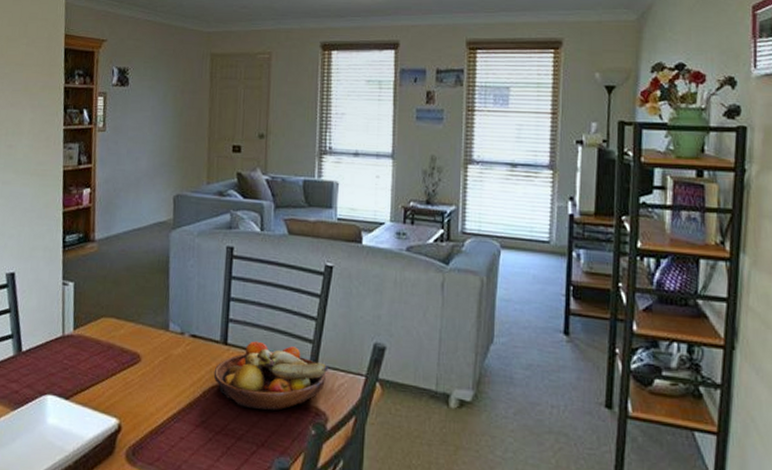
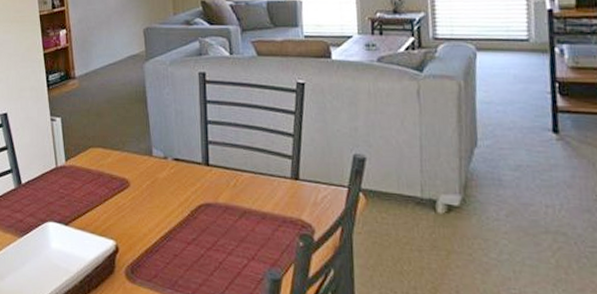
fruit bowl: present [213,341,329,411] -> none [199,160,310,226]

